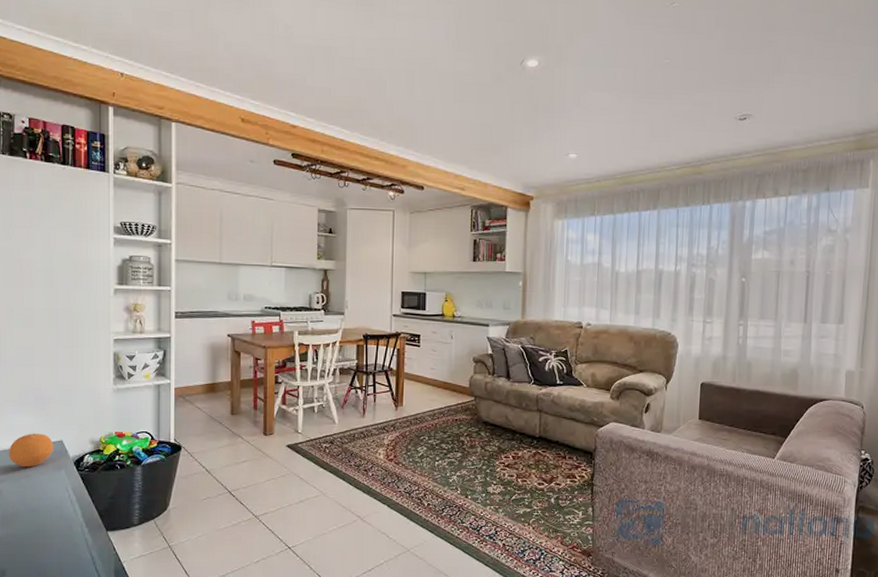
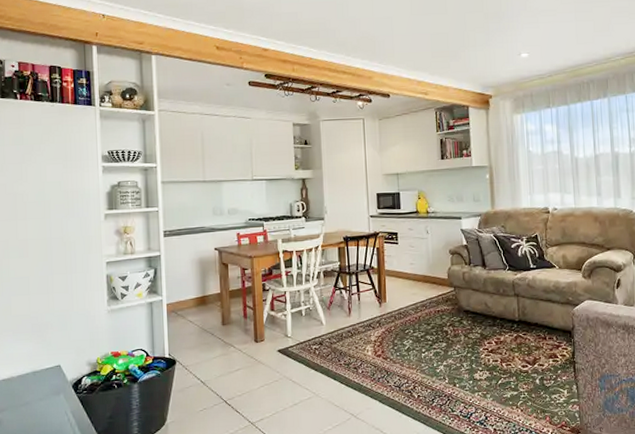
fruit: present [9,433,53,468] -> none [8,360,51,395]

